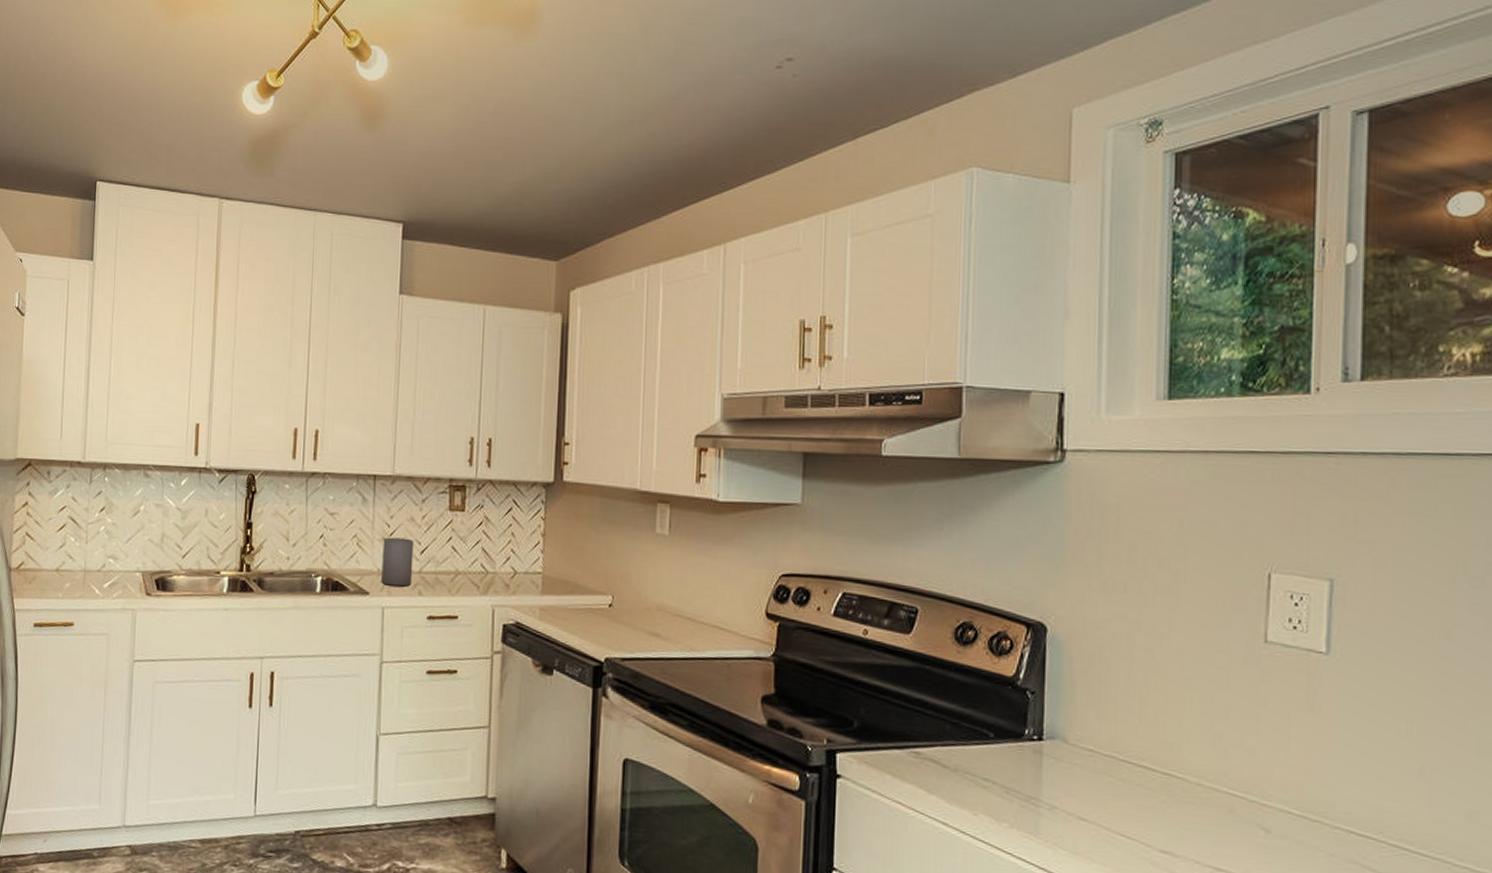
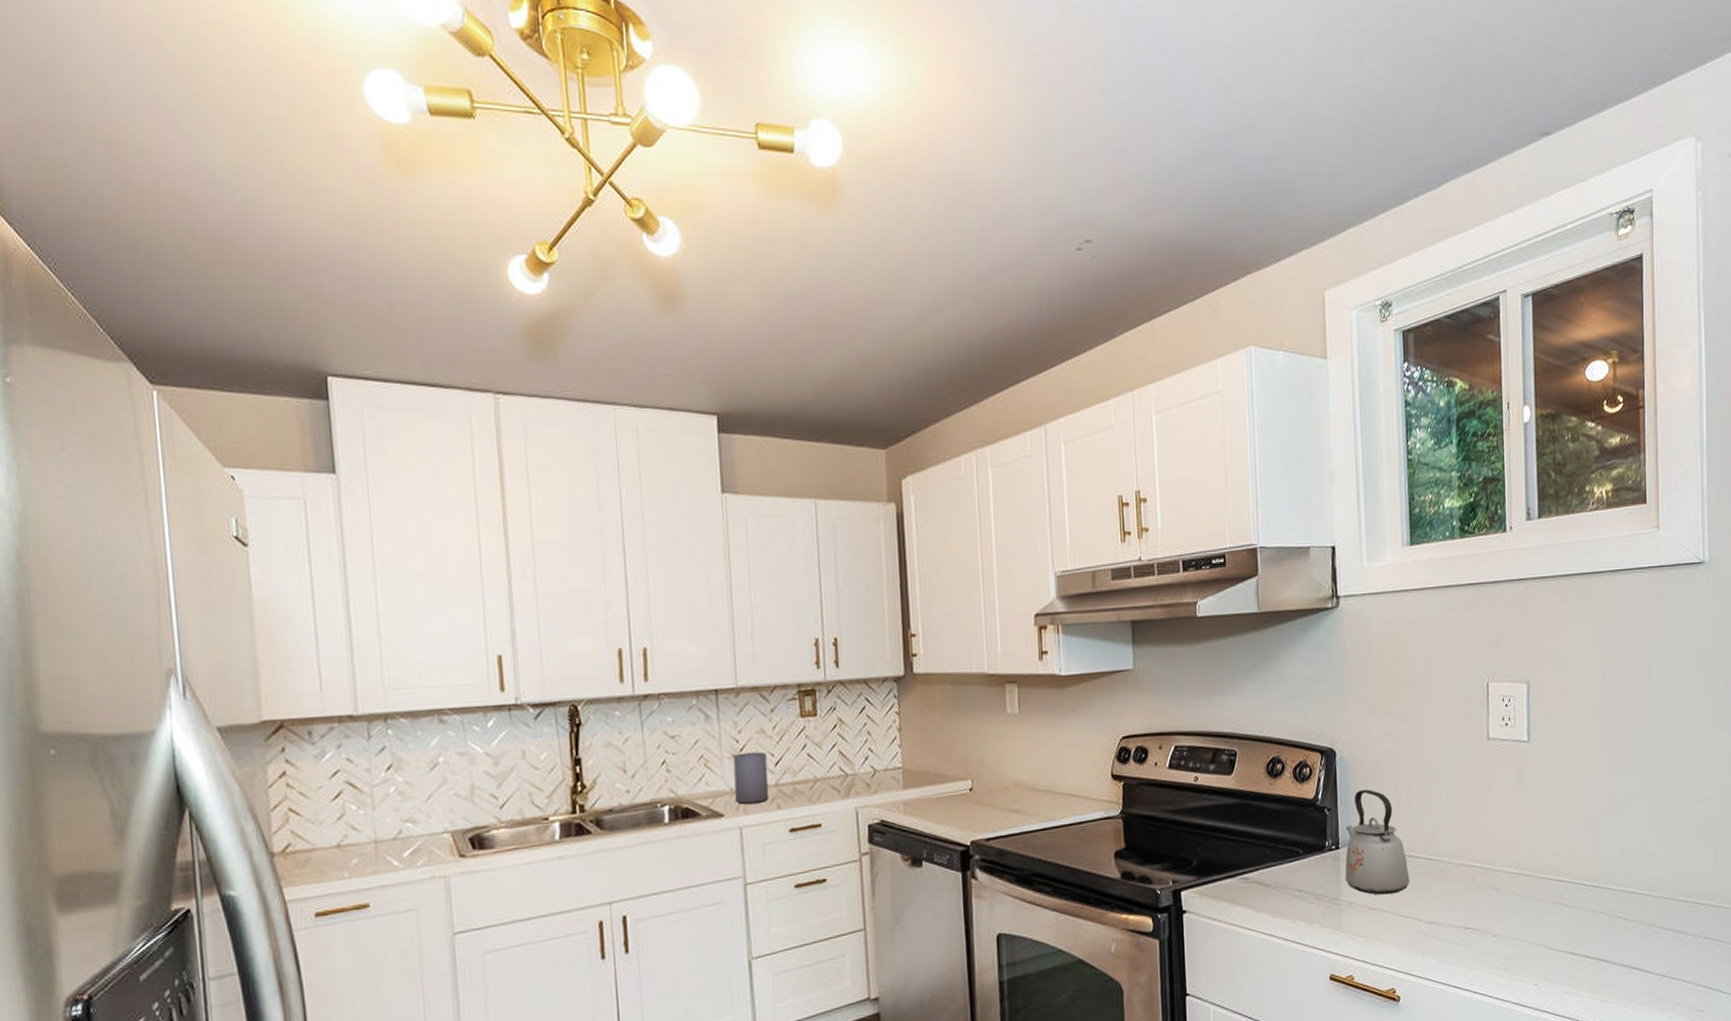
kettle: none [1048,676,1139,808] -> present [1345,789,1410,895]

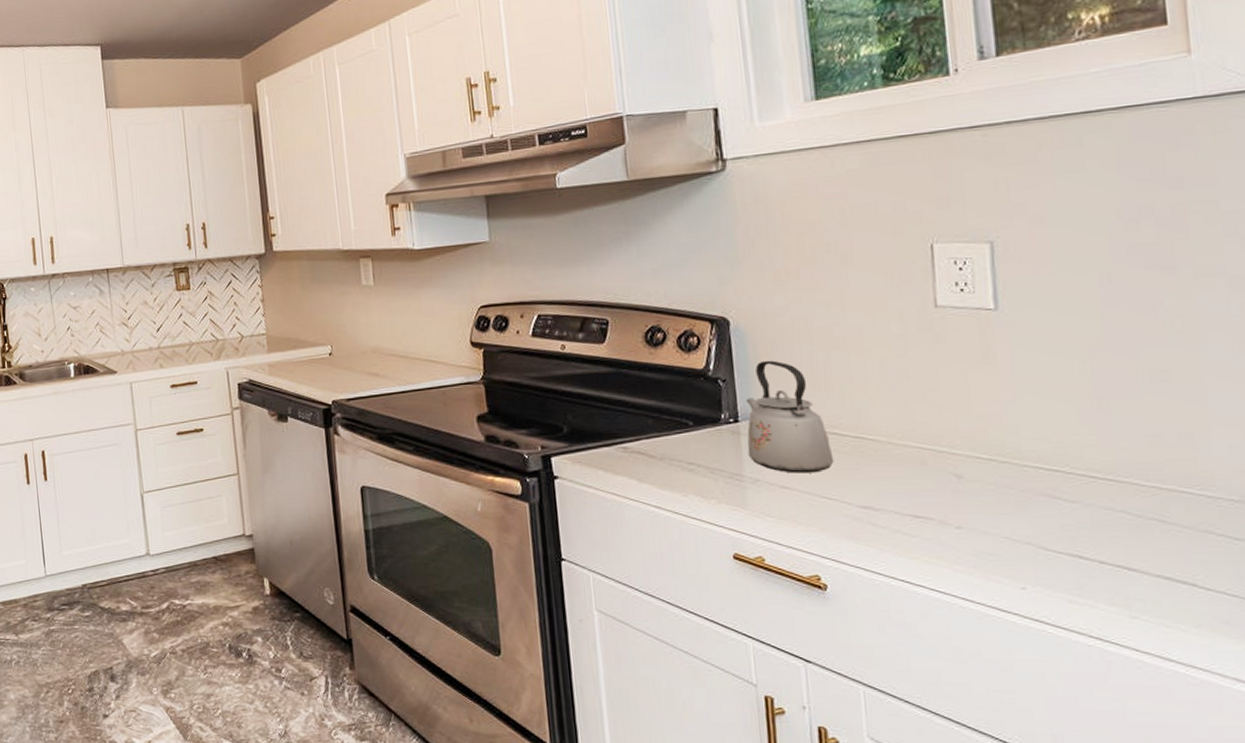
canister: present [733,751,769,804] -> none [122,320,153,363]

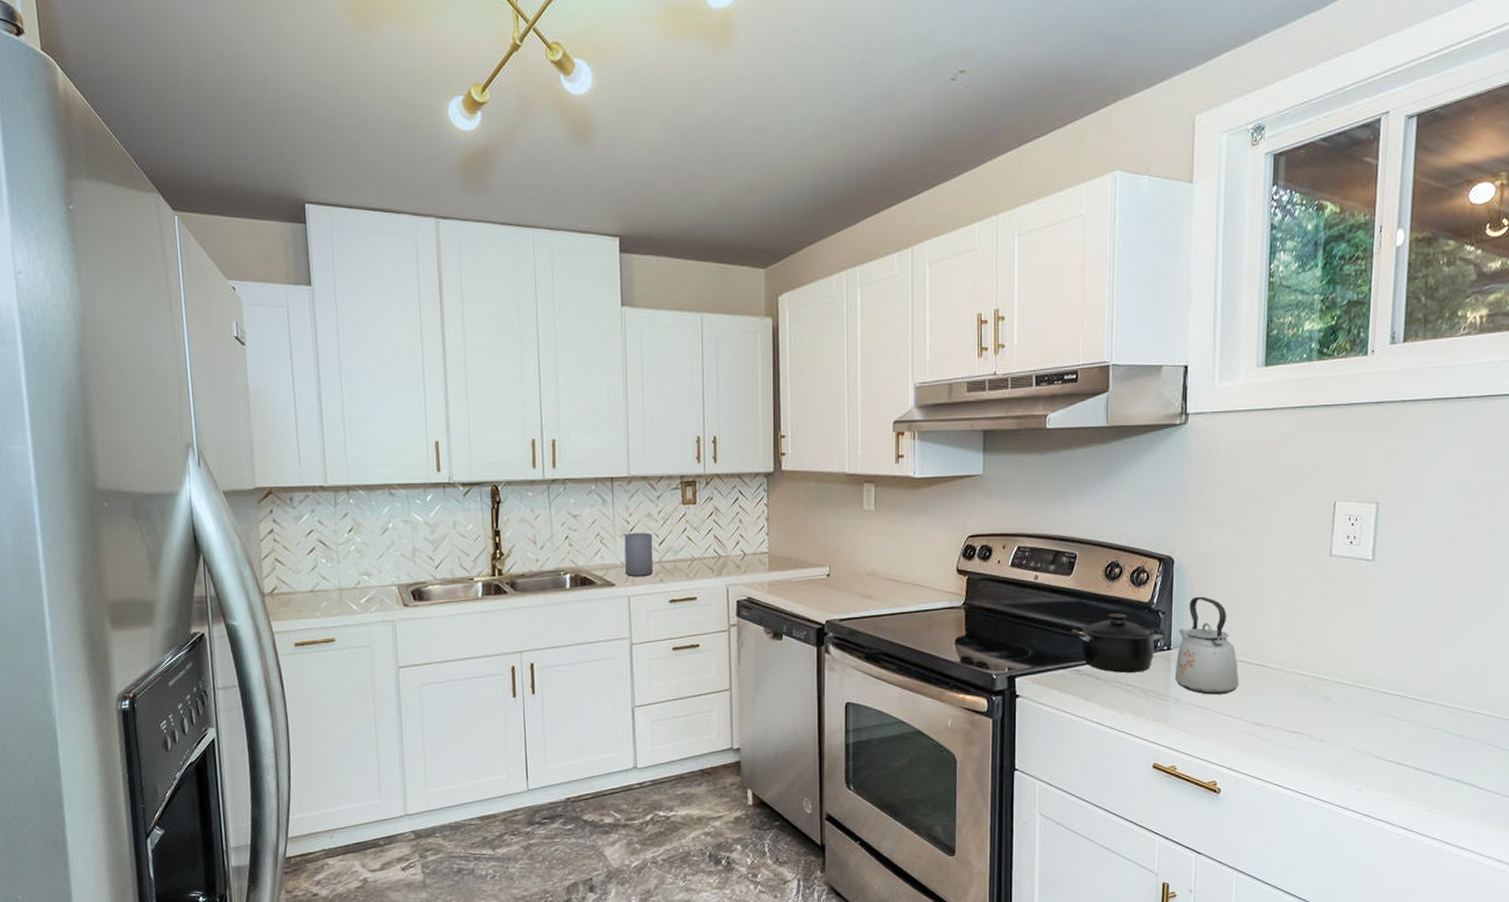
canister: none [122,320,153,363] -> present [624,532,654,576]
saucepan: none [612,383,729,450] -> present [1071,613,1165,673]

